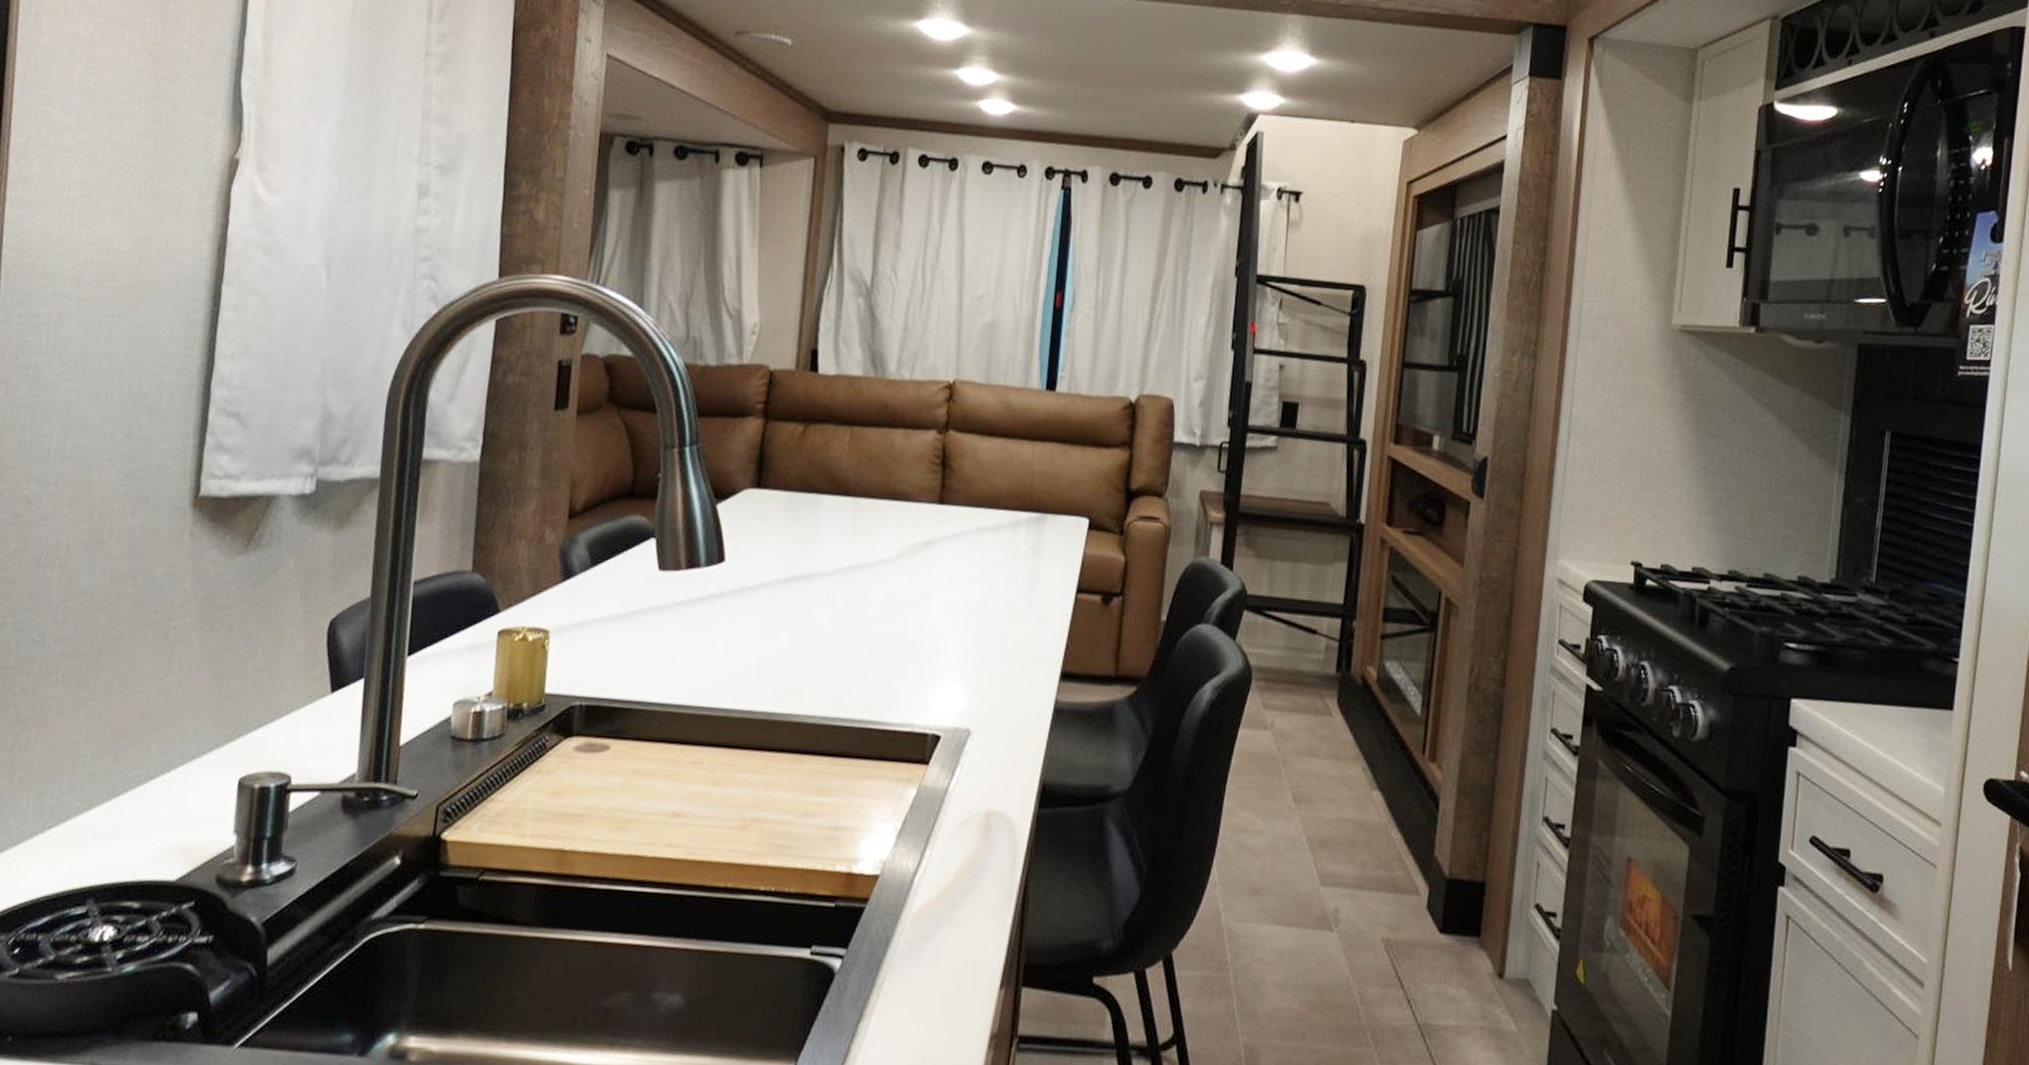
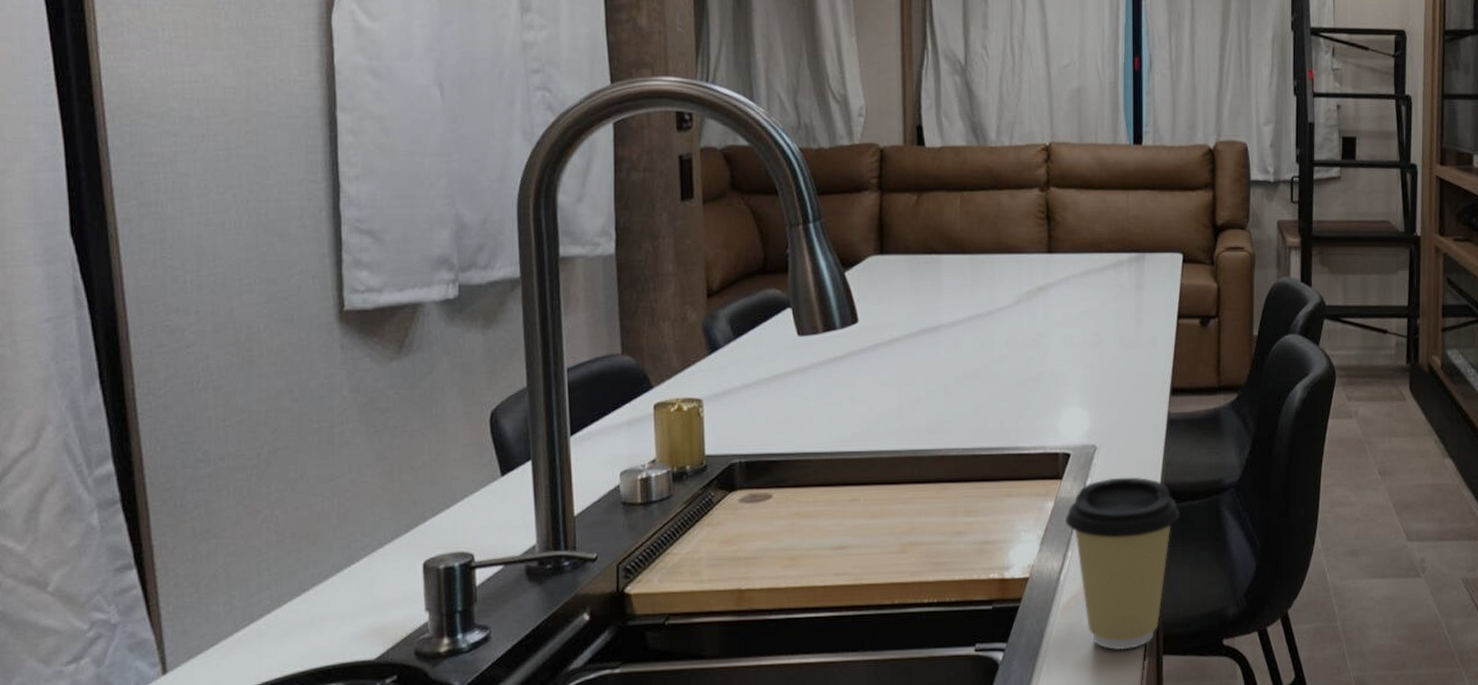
coffee cup: none [927,769,1058,975] -> present [1066,477,1180,650]

